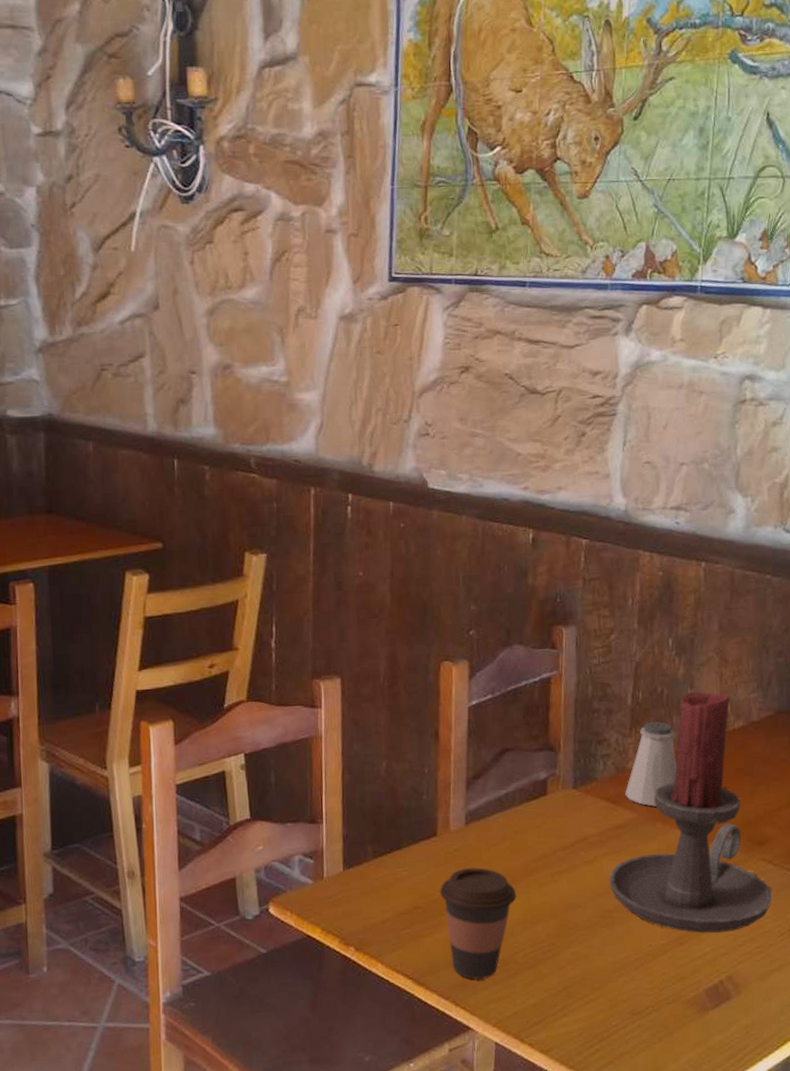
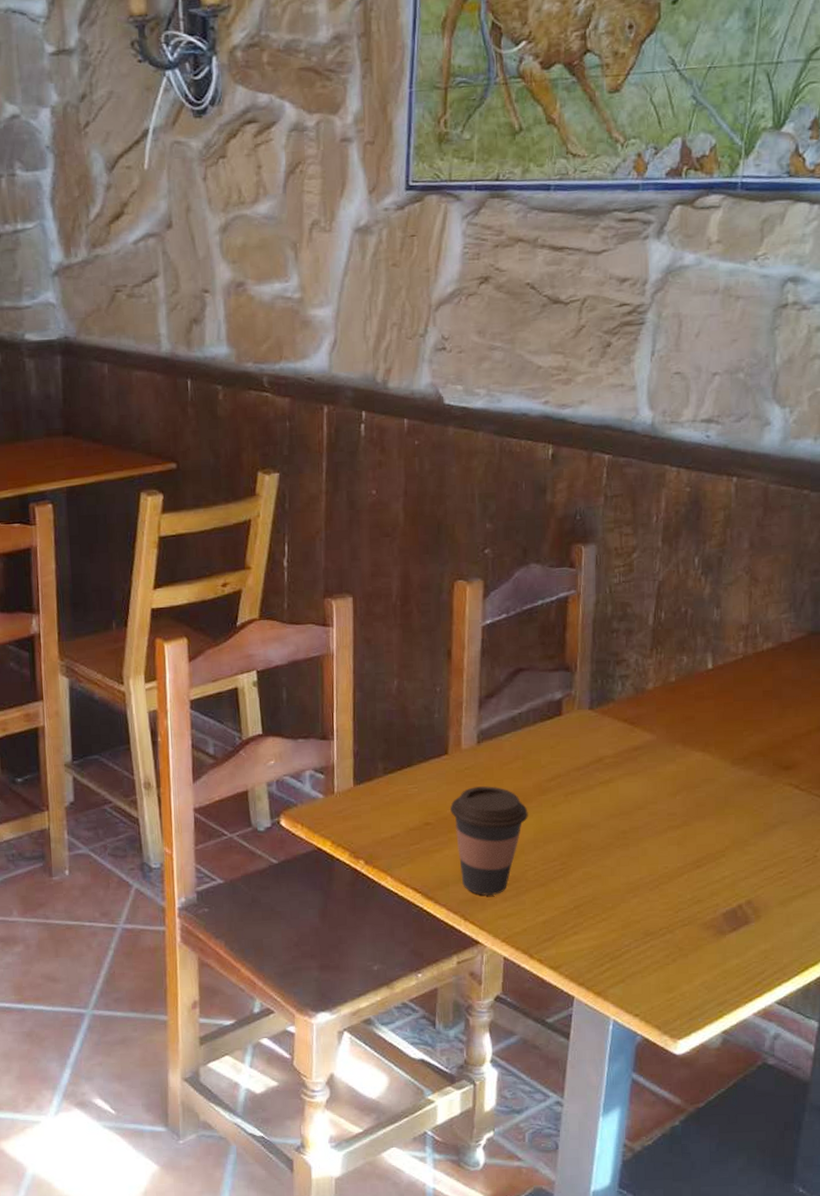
candle holder: present [609,691,773,933] -> none [625,611,798,857]
saltshaker: present [625,721,677,807] -> none [644,642,699,729]

